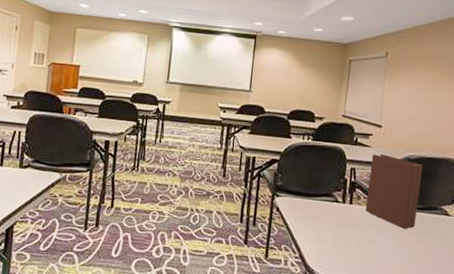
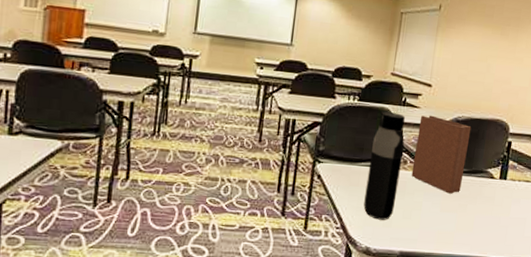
water bottle: none [320,150,358,252] -> present [363,111,405,220]

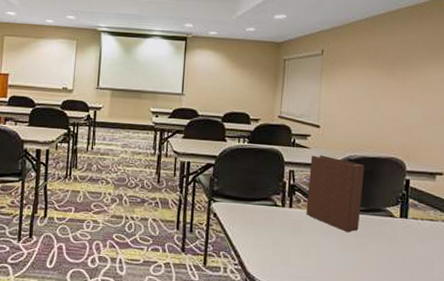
water bottle: present [363,111,405,220] -> none [260,152,297,258]

